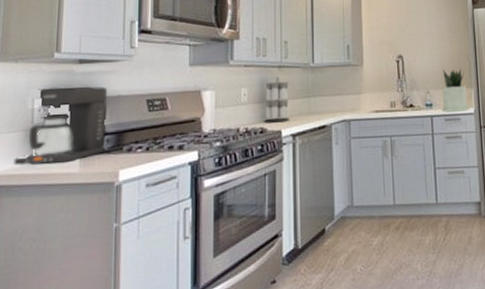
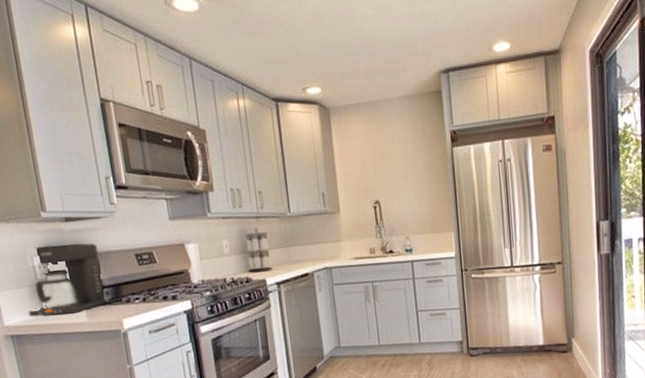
planter: present [441,68,469,113] -> none [421,211,450,257]

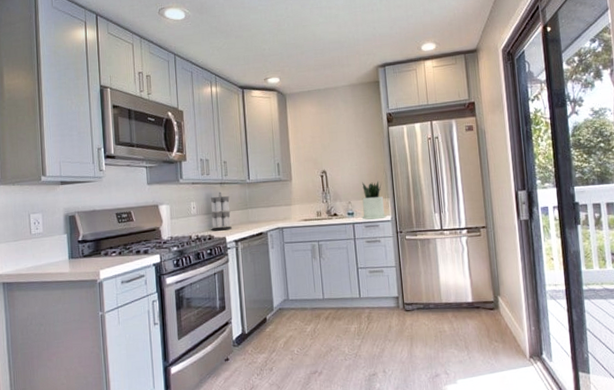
coffee maker: present [28,243,107,318] -> none [20,203,88,267]
planter: none [421,211,450,257] -> present [362,181,387,220]

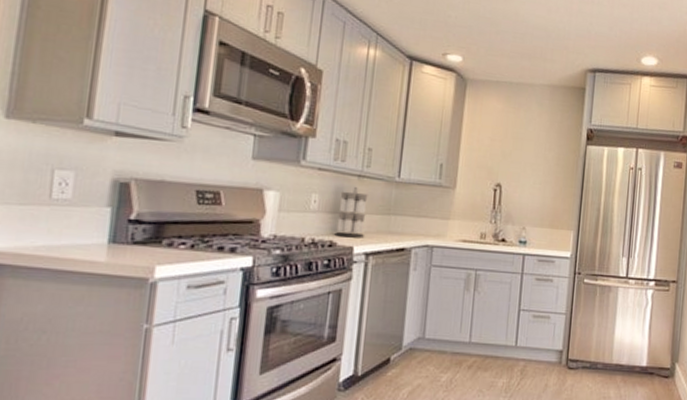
planter: present [362,181,387,220] -> none [535,206,567,255]

